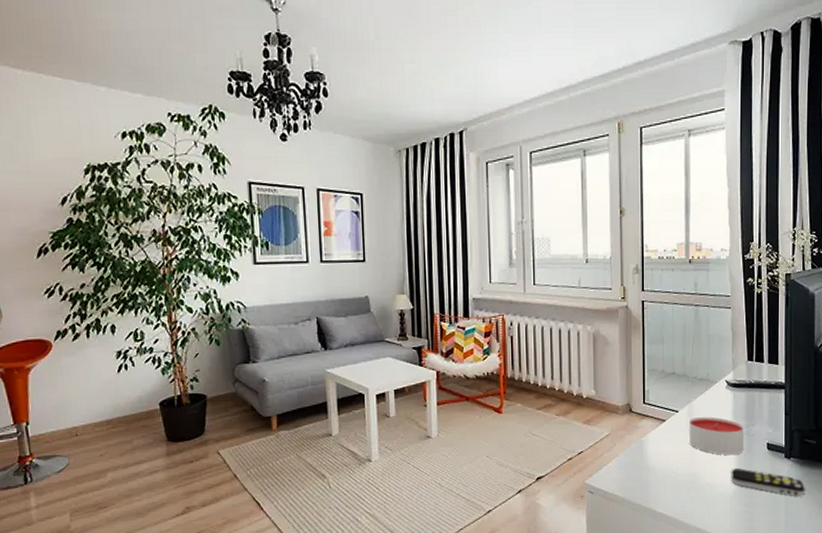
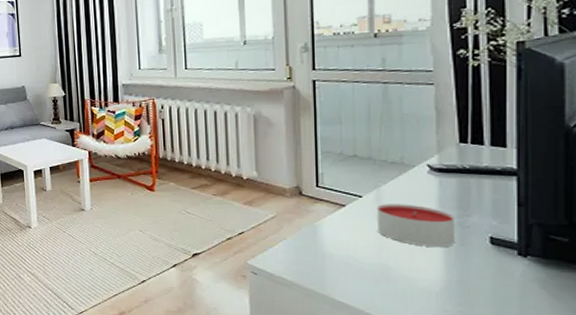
remote control: present [731,468,805,497] -> none [437,263,551,302]

